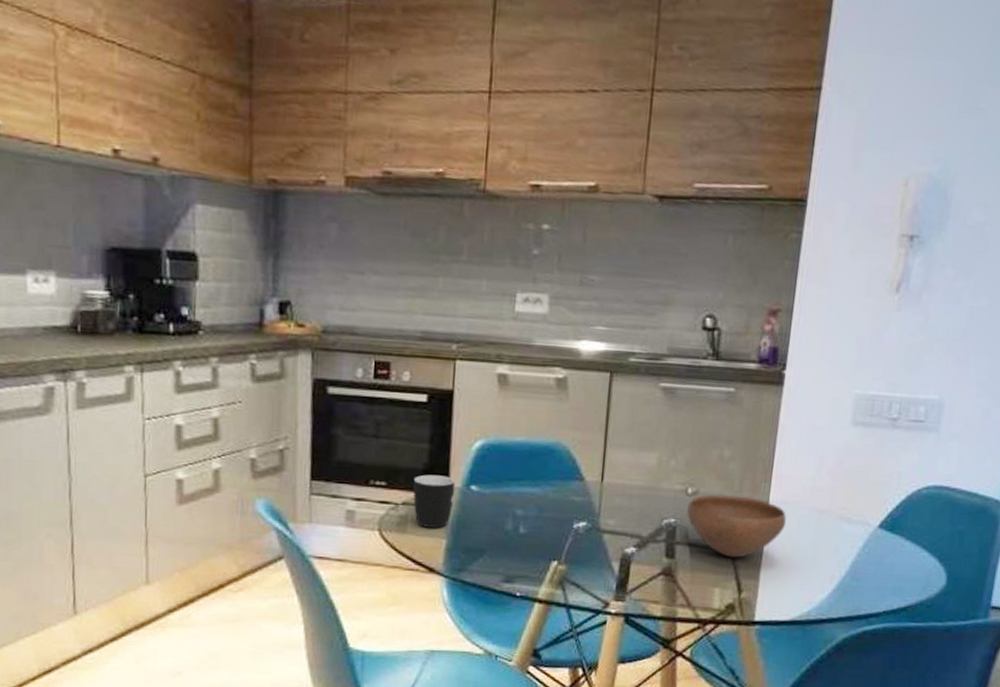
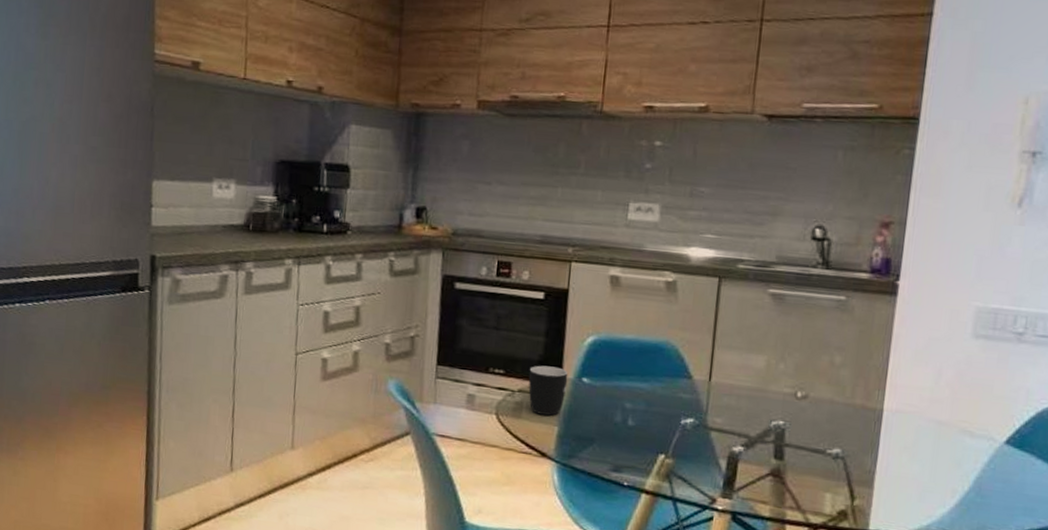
bowl: present [687,494,787,558] -> none [796,399,903,465]

